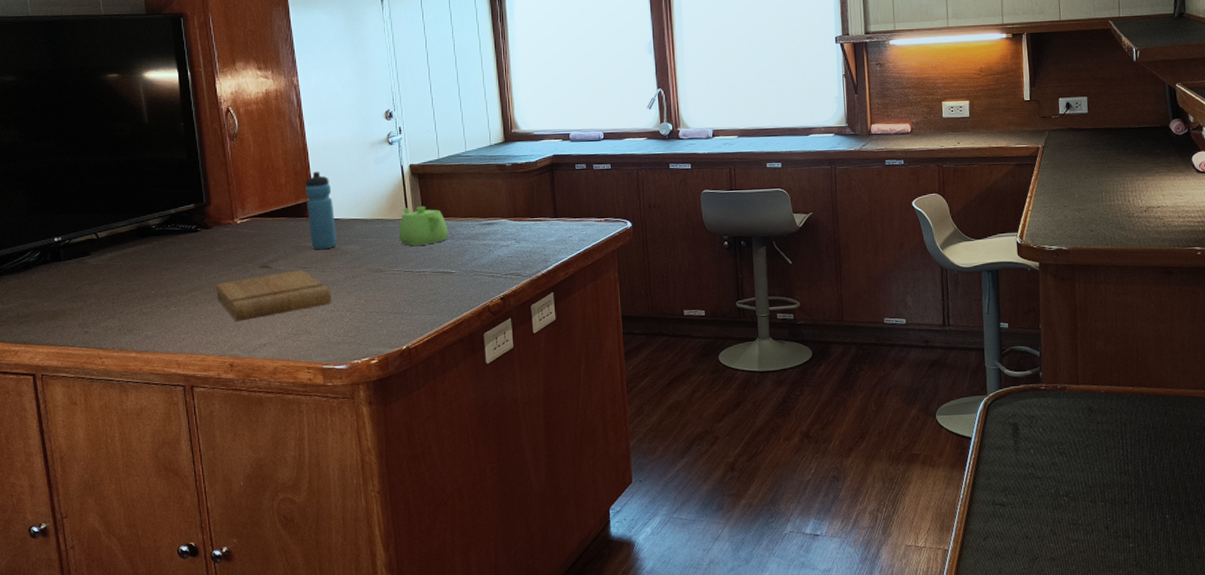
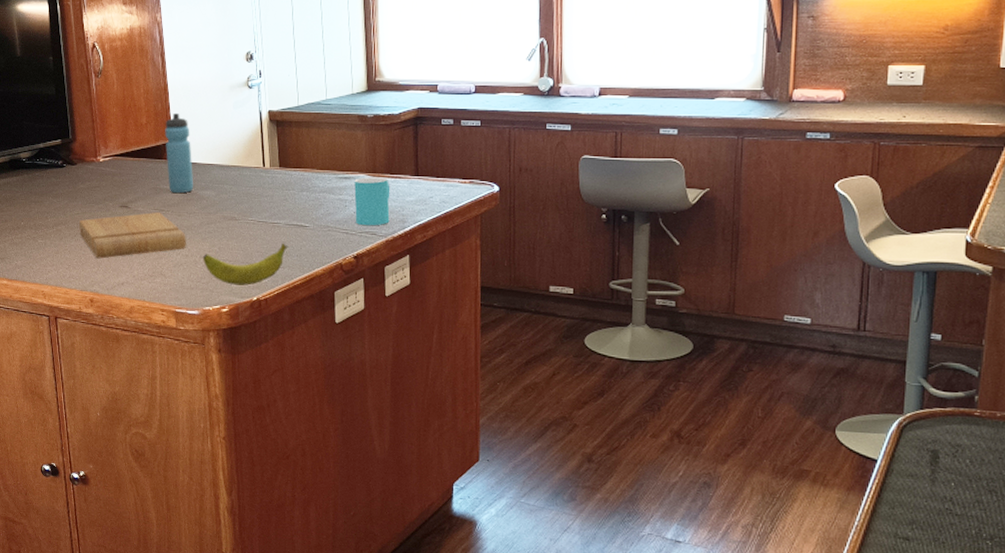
banana: none [348,290,435,336] -> present [202,243,287,286]
teapot: present [398,206,448,246] -> none [254,154,304,196]
cup: none [497,221,533,268] -> present [354,177,390,226]

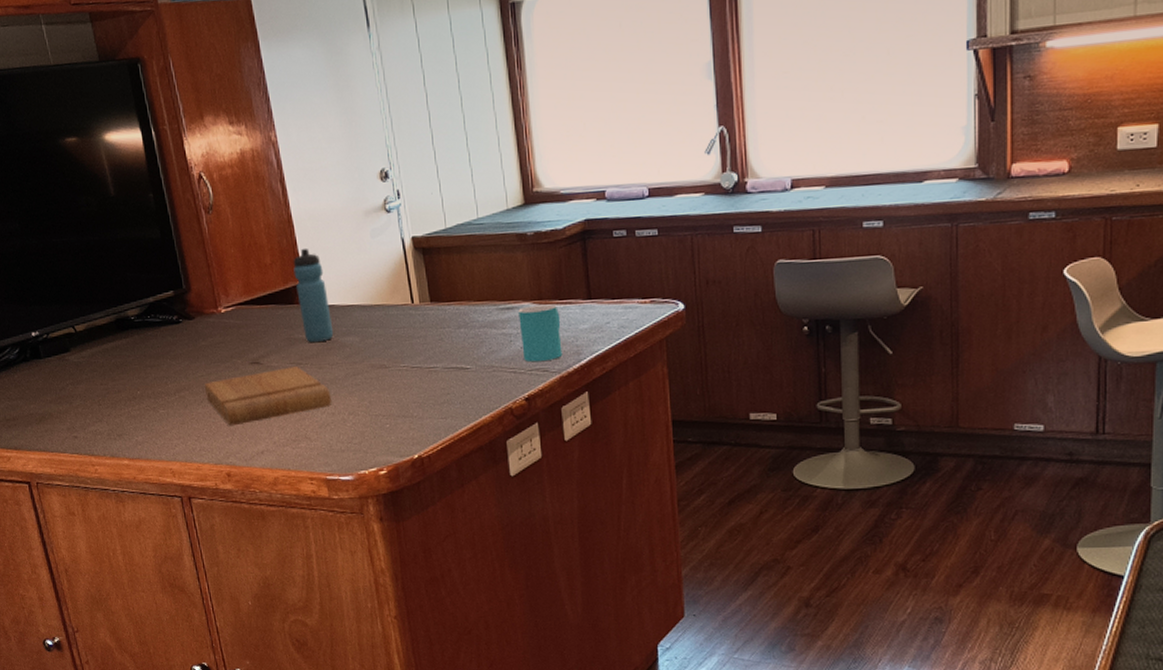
banana: present [202,243,287,286] -> none [351,389,448,443]

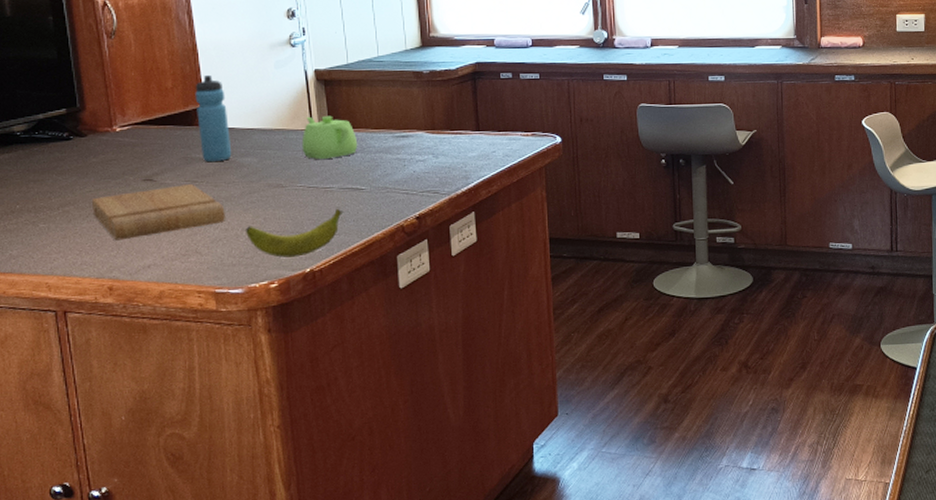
banana: none [351,389,448,443] -> present [245,208,342,258]
teapot: none [402,287,461,337] -> present [301,115,358,159]
cup: present [518,304,563,362] -> none [413,134,452,185]

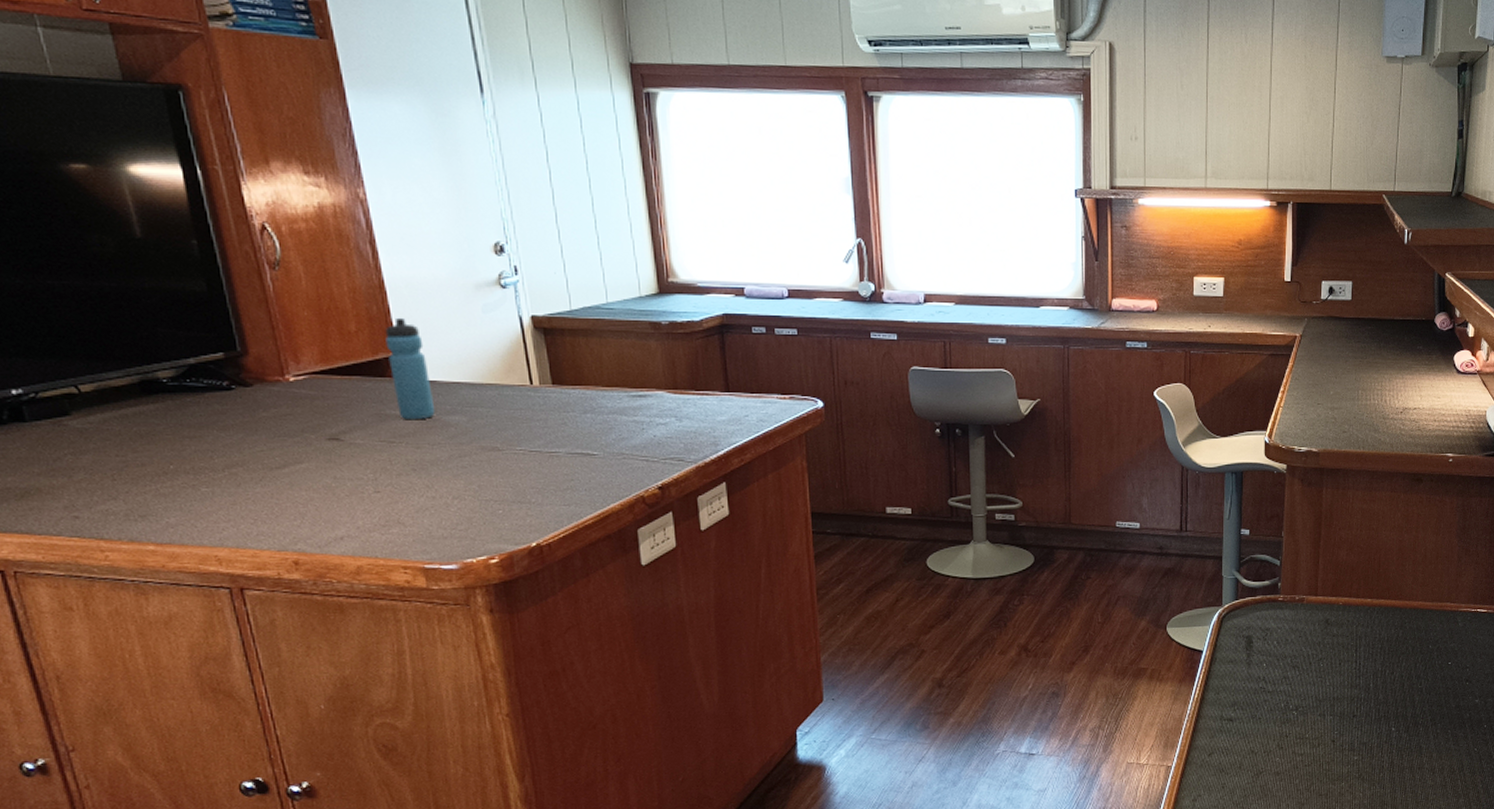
cutting board: present [91,184,225,241] -> none [264,445,432,508]
banana: present [245,208,342,258] -> none [456,475,572,530]
teapot: present [301,115,358,159] -> none [519,370,587,419]

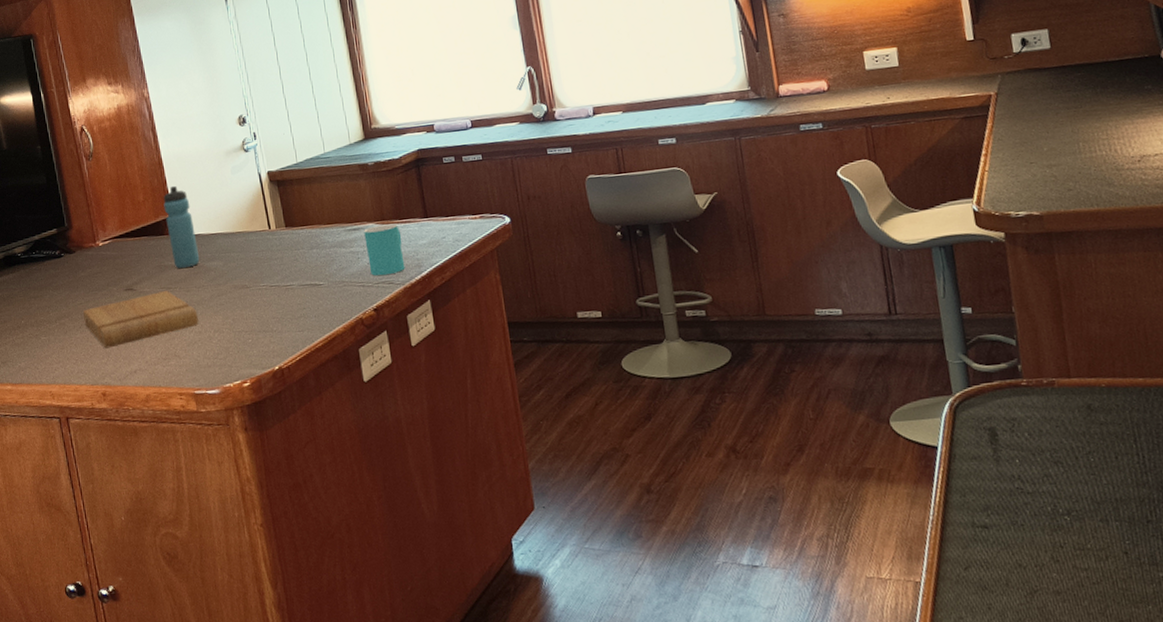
cutting board: none [264,445,432,508] -> present [82,291,199,349]
cup: none [651,394,699,451] -> present [364,223,405,276]

